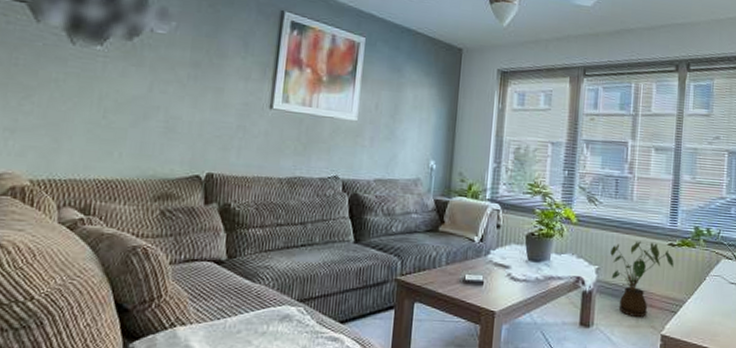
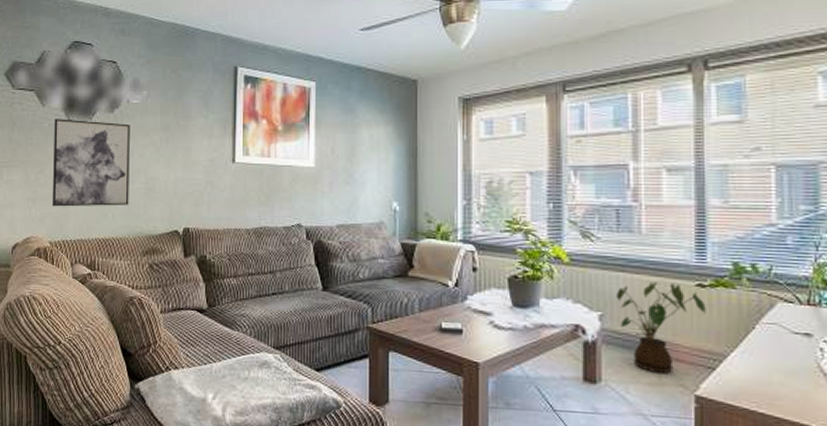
wall art: none [37,38,152,144] -> present [52,119,130,207]

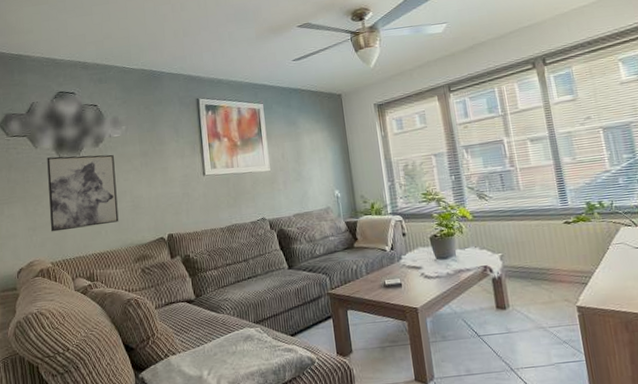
house plant: present [616,282,706,374] -> none [509,224,574,294]

